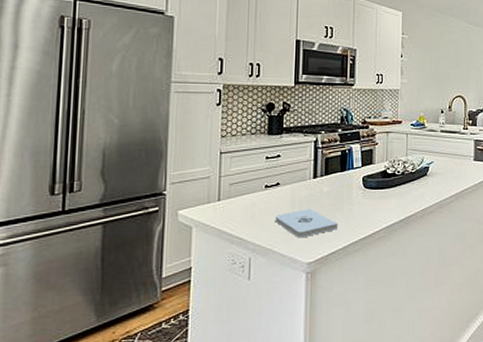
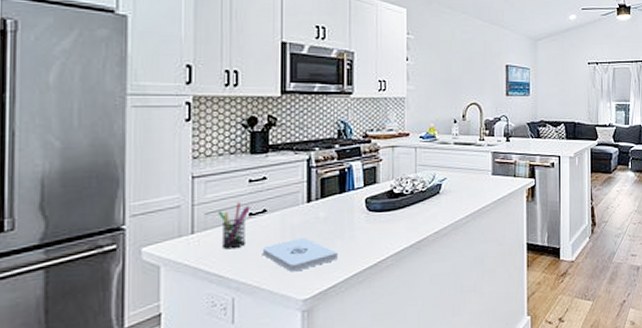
pen holder: none [240,176,266,216] -> present [218,202,250,250]

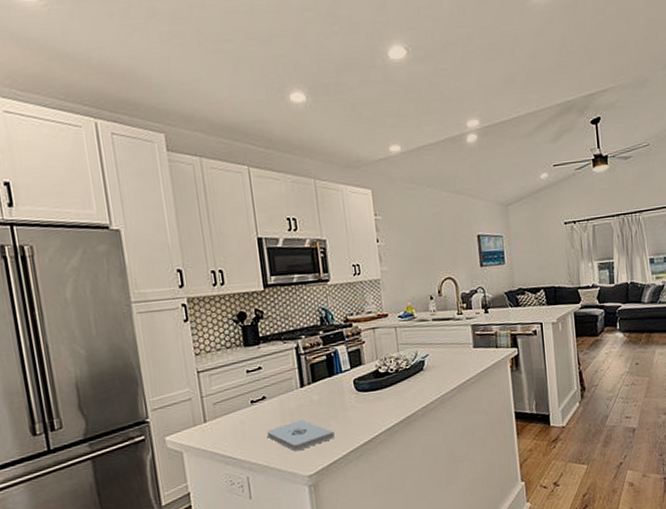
pen holder: present [218,202,250,250] -> none [223,392,251,434]

